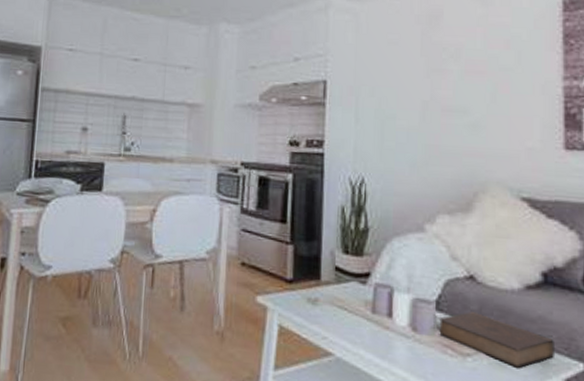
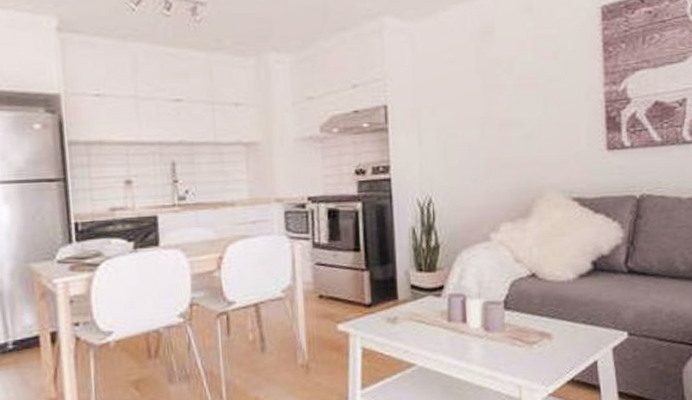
book: present [438,312,556,369] -> none [507,305,605,347]

